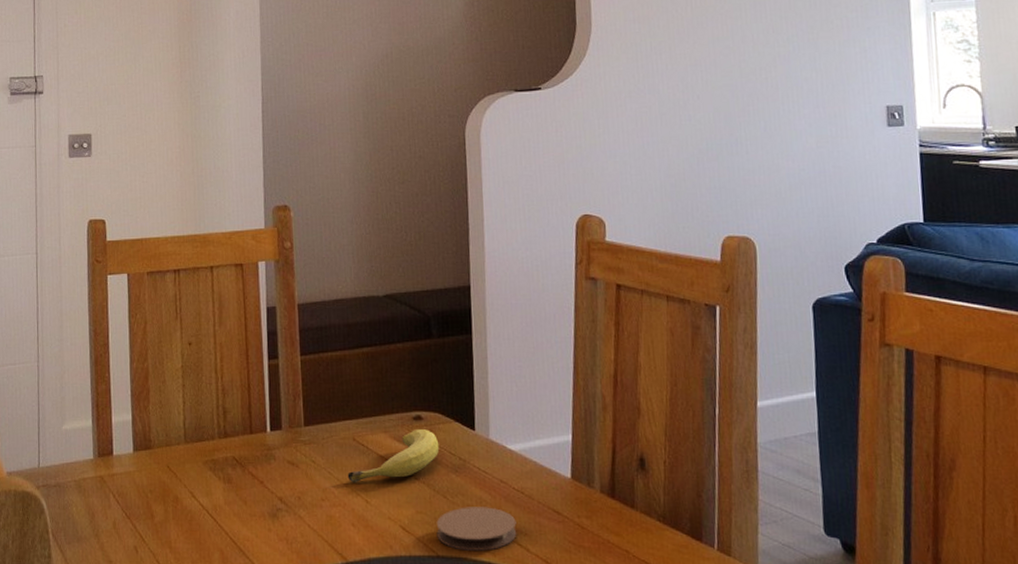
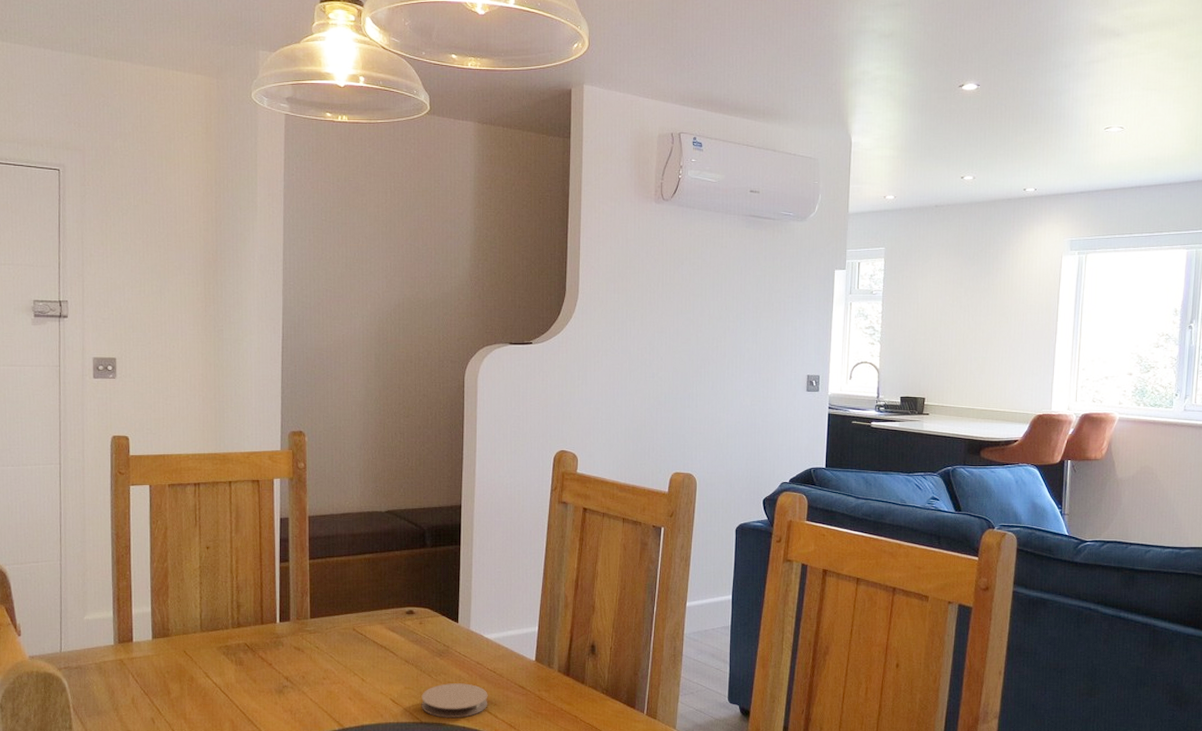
fruit: present [347,429,440,483] -> none [347,622,427,665]

